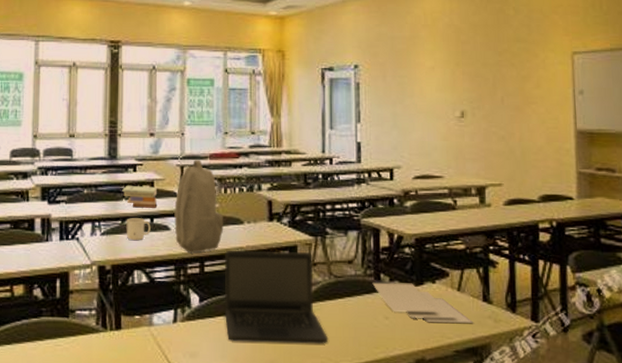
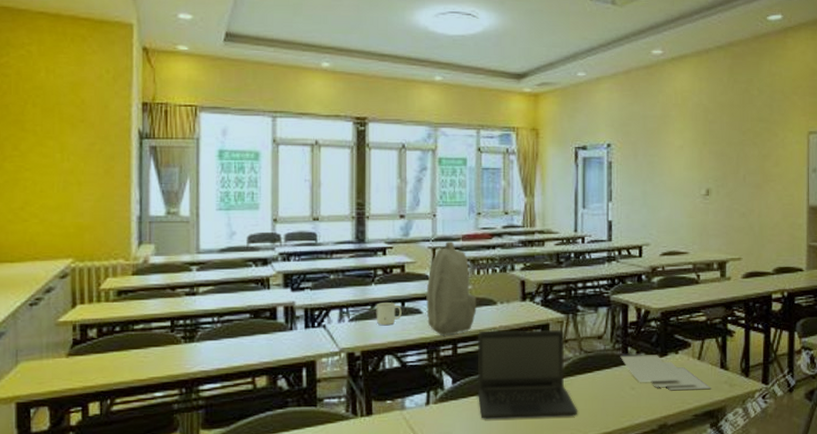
books: present [122,185,158,208] -> none [371,269,409,292]

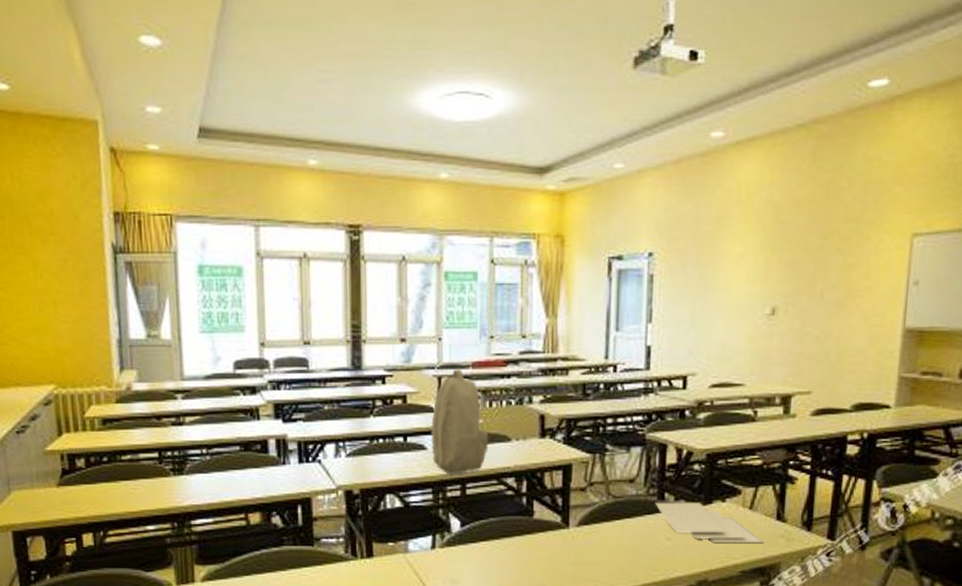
mug: present [376,302,402,326] -> none [375,437,404,462]
laptop: present [477,330,578,419] -> none [488,471,604,567]

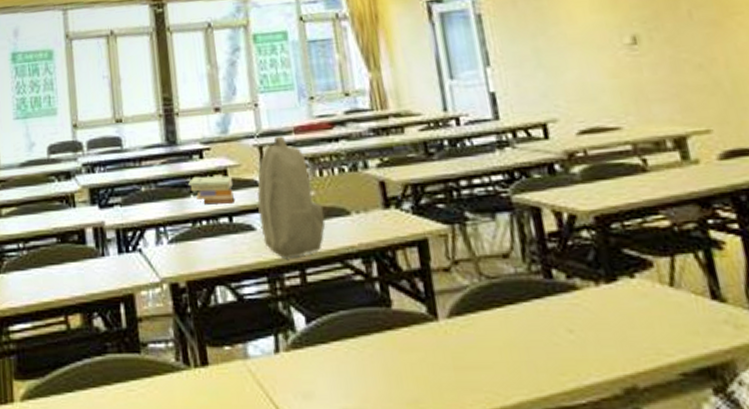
books: none [369,399,411,425] -> present [188,175,234,205]
papers: present [655,502,764,543] -> none [541,280,703,334]

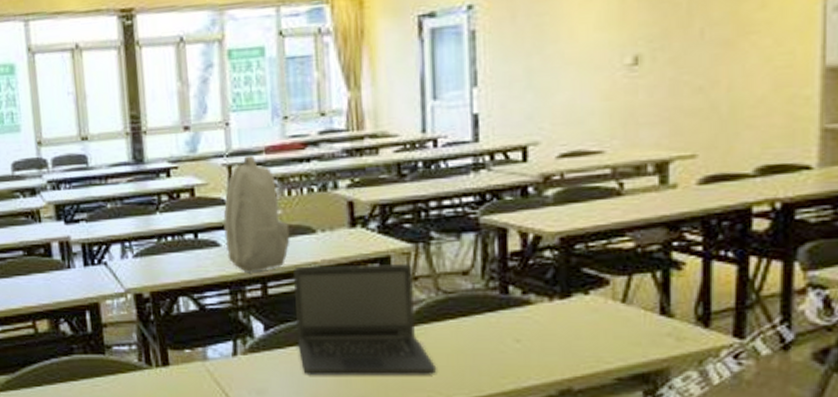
books: present [188,175,234,205] -> none [155,194,200,222]
laptop: none [330,247,491,374] -> present [292,264,437,374]

